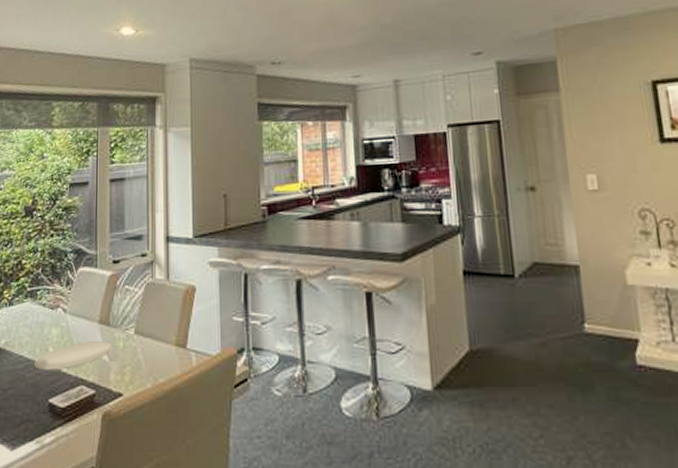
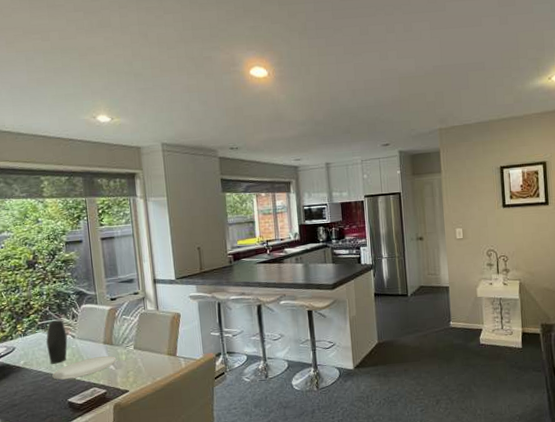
vase: none [33,285,58,347] -> present [46,319,68,364]

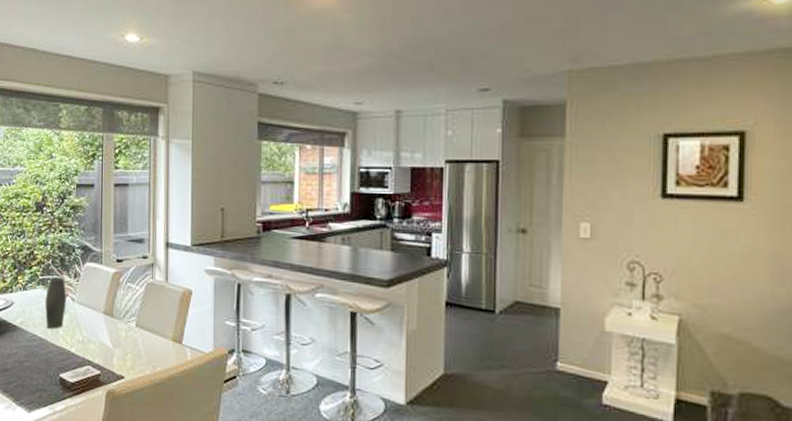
plate: present [52,355,116,380] -> none [47,328,115,351]

